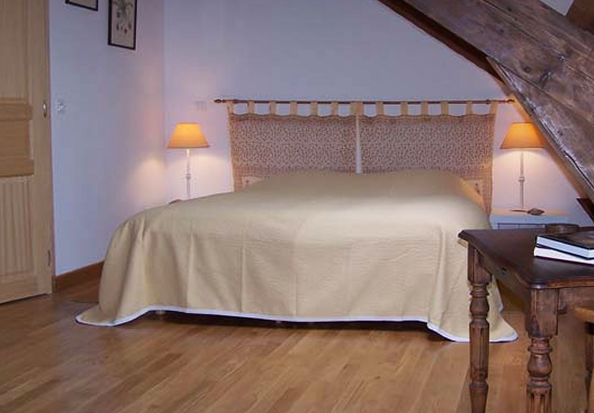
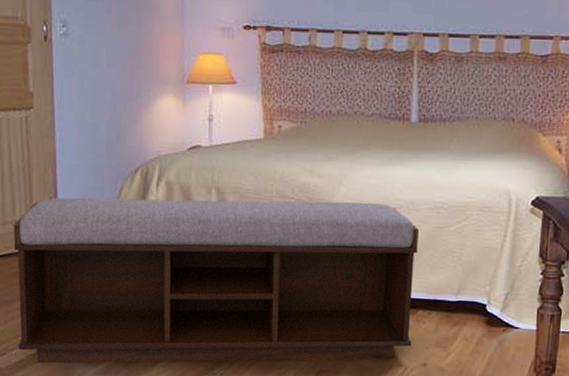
bench: none [15,241,367,399] -> present [13,197,419,364]

